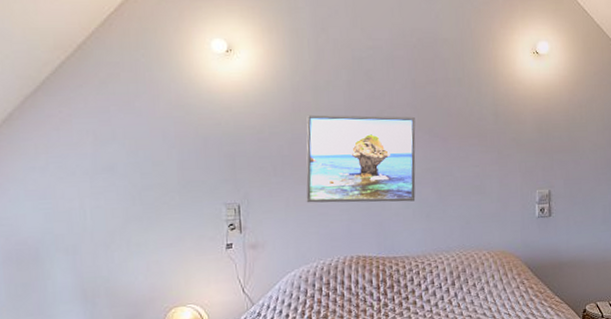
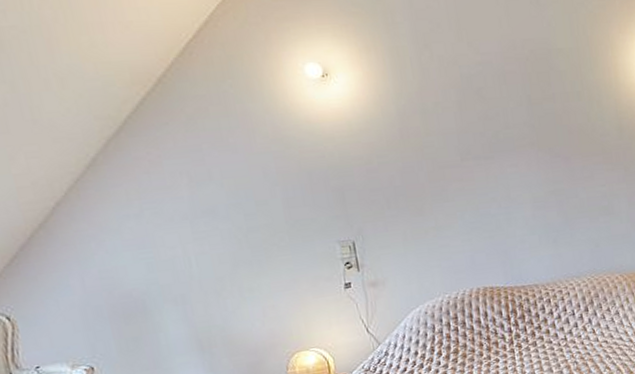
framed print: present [306,114,416,203] -> none [416,136,541,236]

